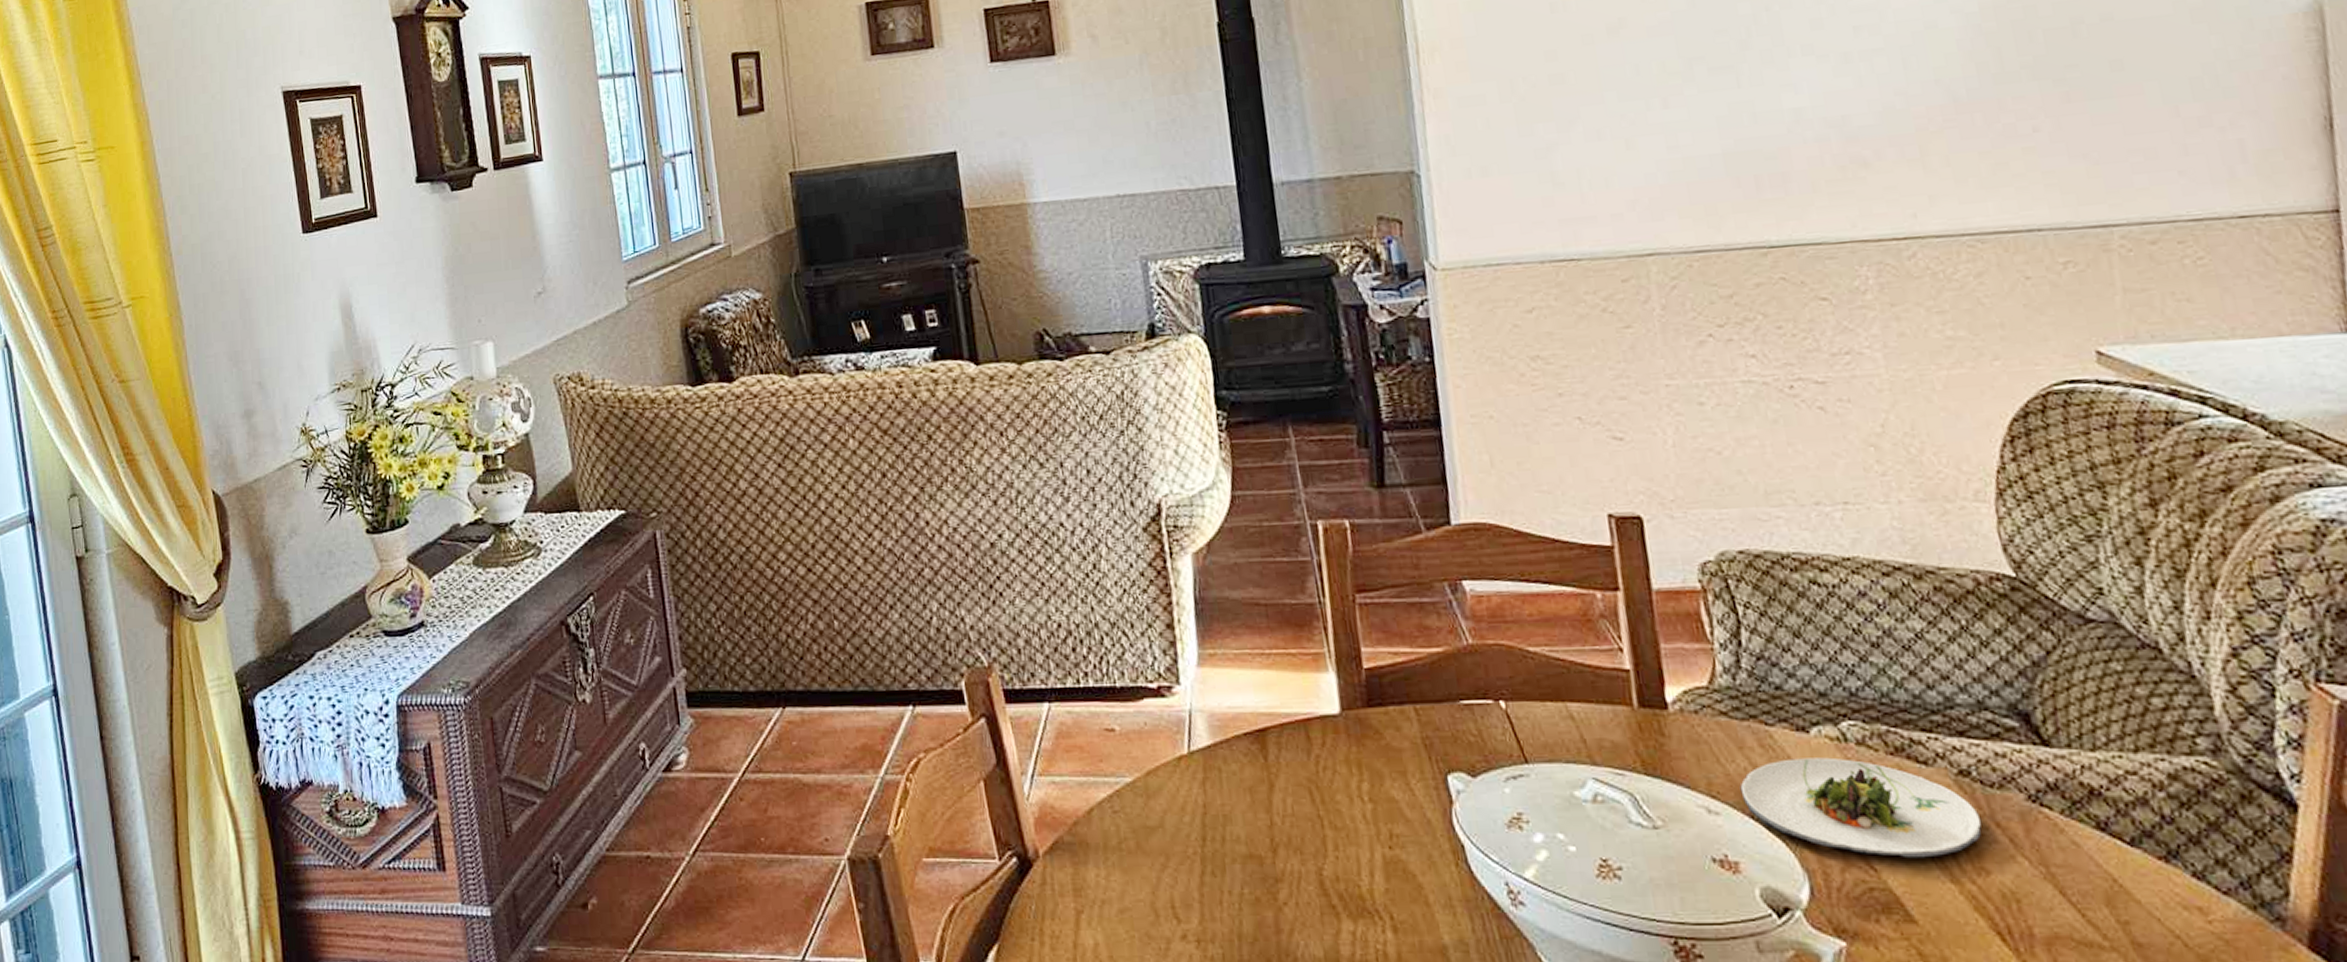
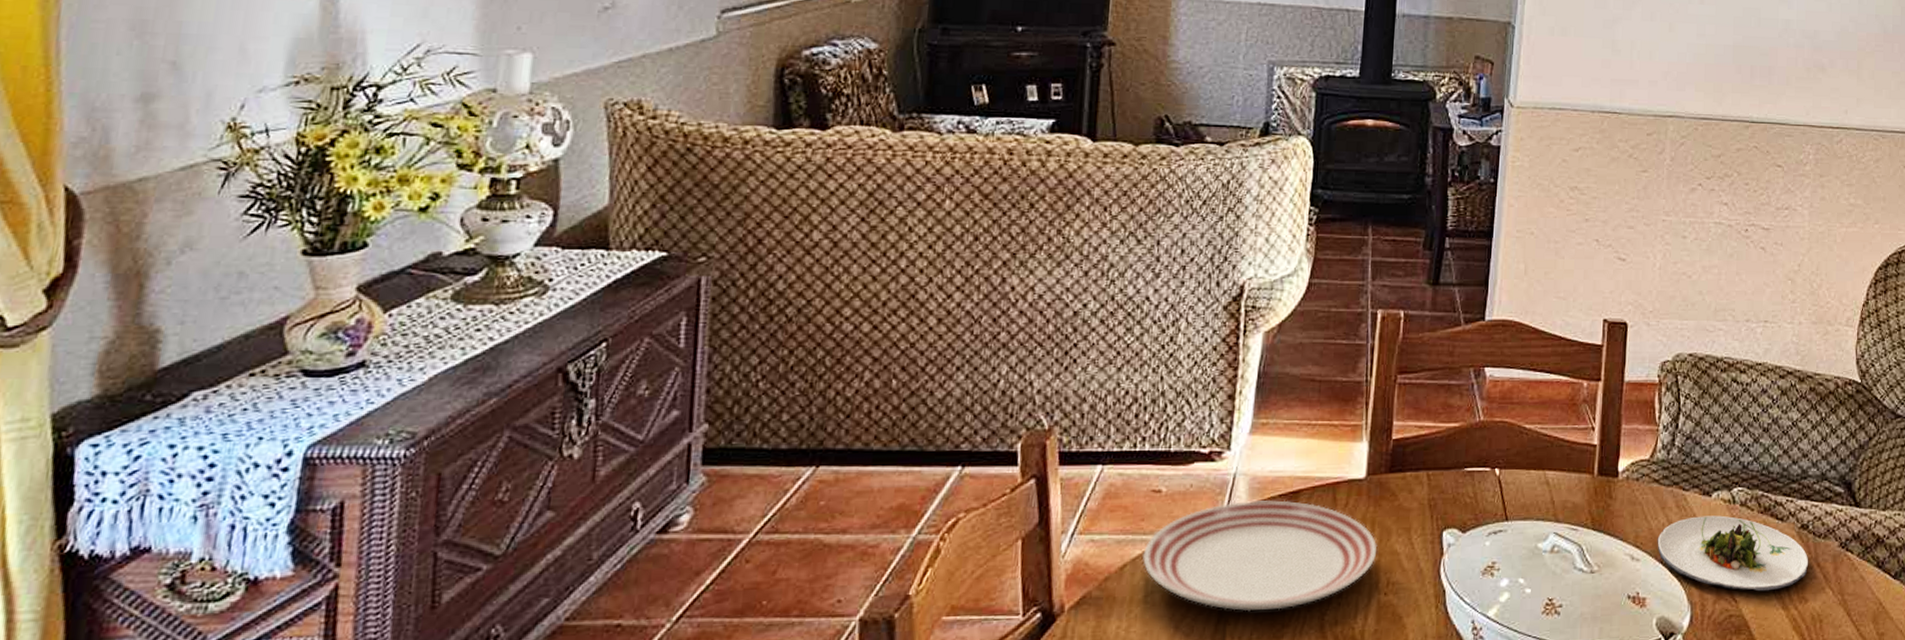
dinner plate: none [1108,739,1371,863] -> present [1143,500,1378,612]

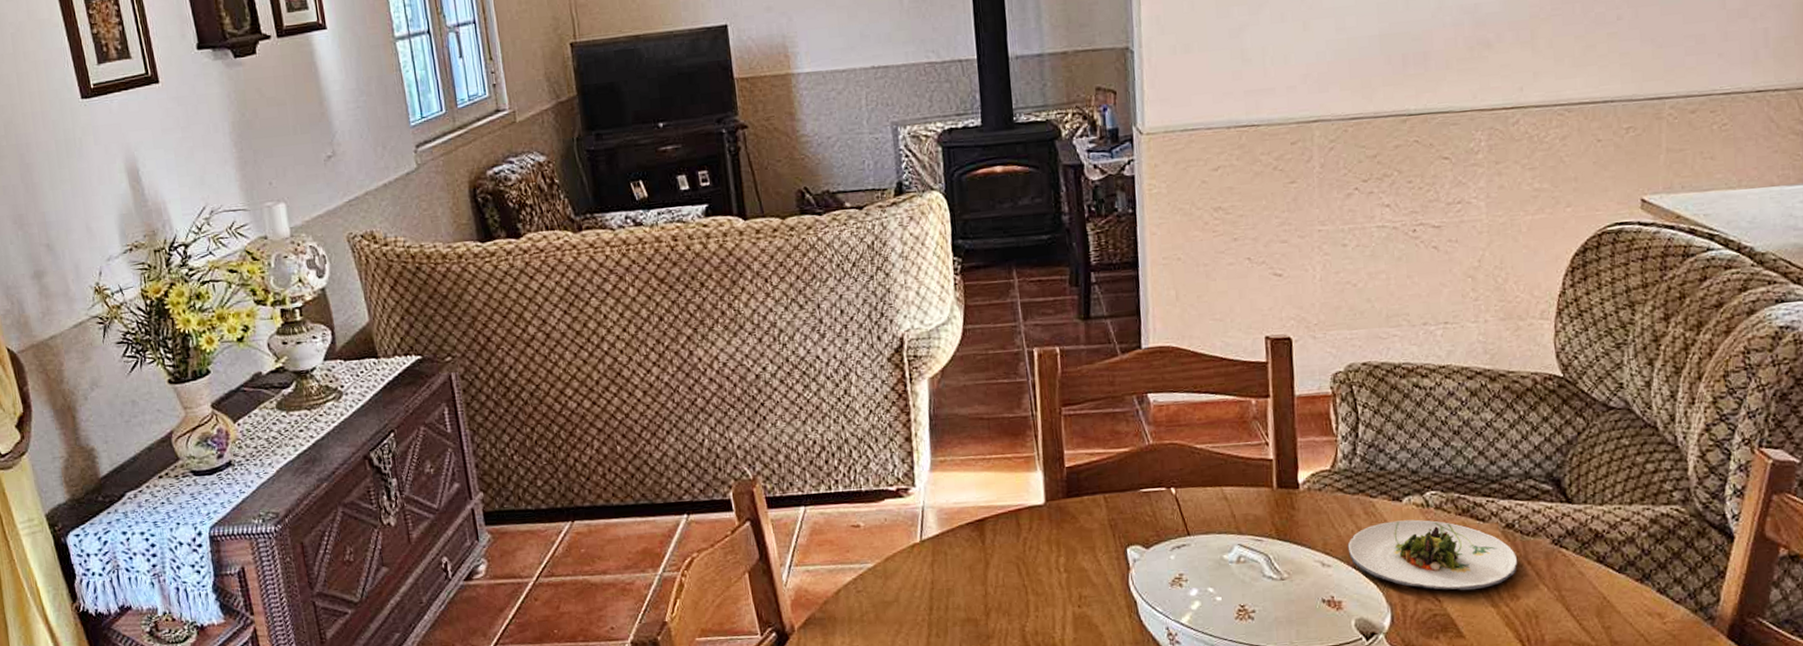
dinner plate: present [1143,500,1378,612] -> none [853,528,1066,626]

